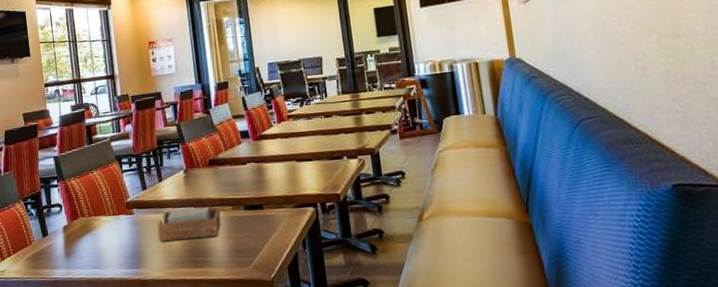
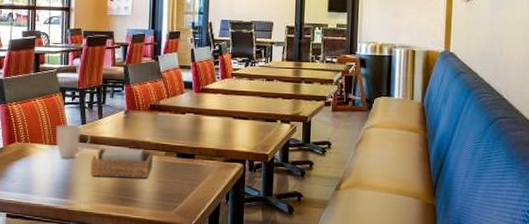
mug: none [117,192,154,228] -> present [56,124,90,159]

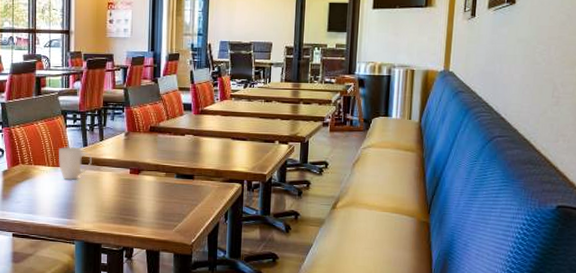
napkin holder: present [90,147,154,179] -> none [92,169,154,199]

